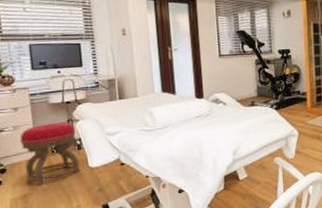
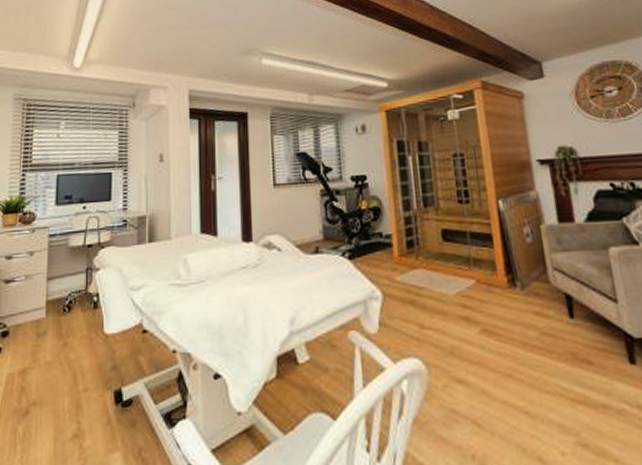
stool: present [19,122,80,184] -> none [28,272,94,354]

